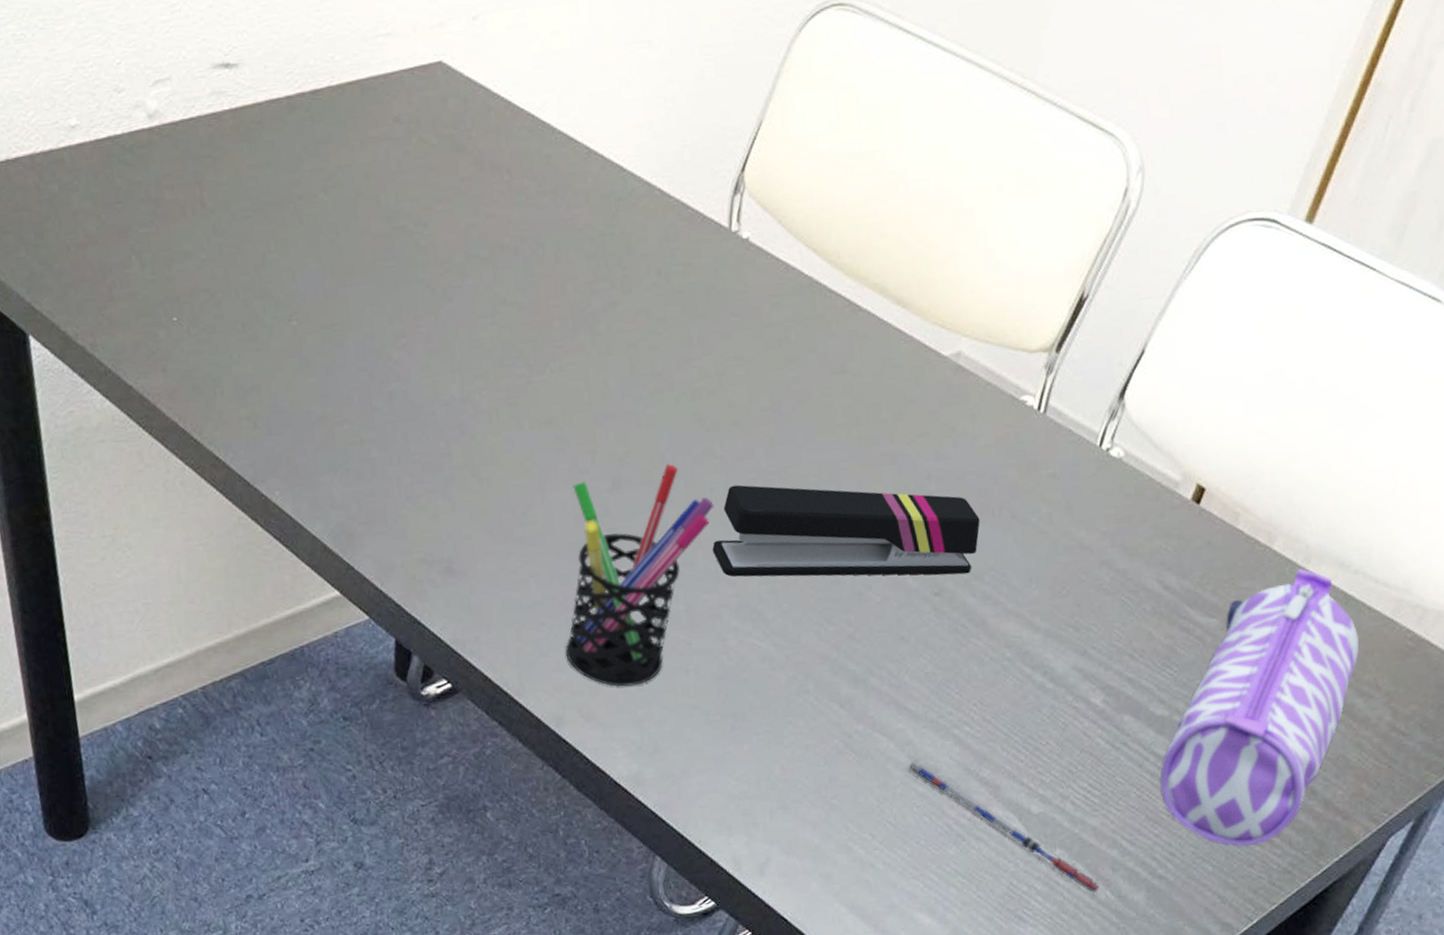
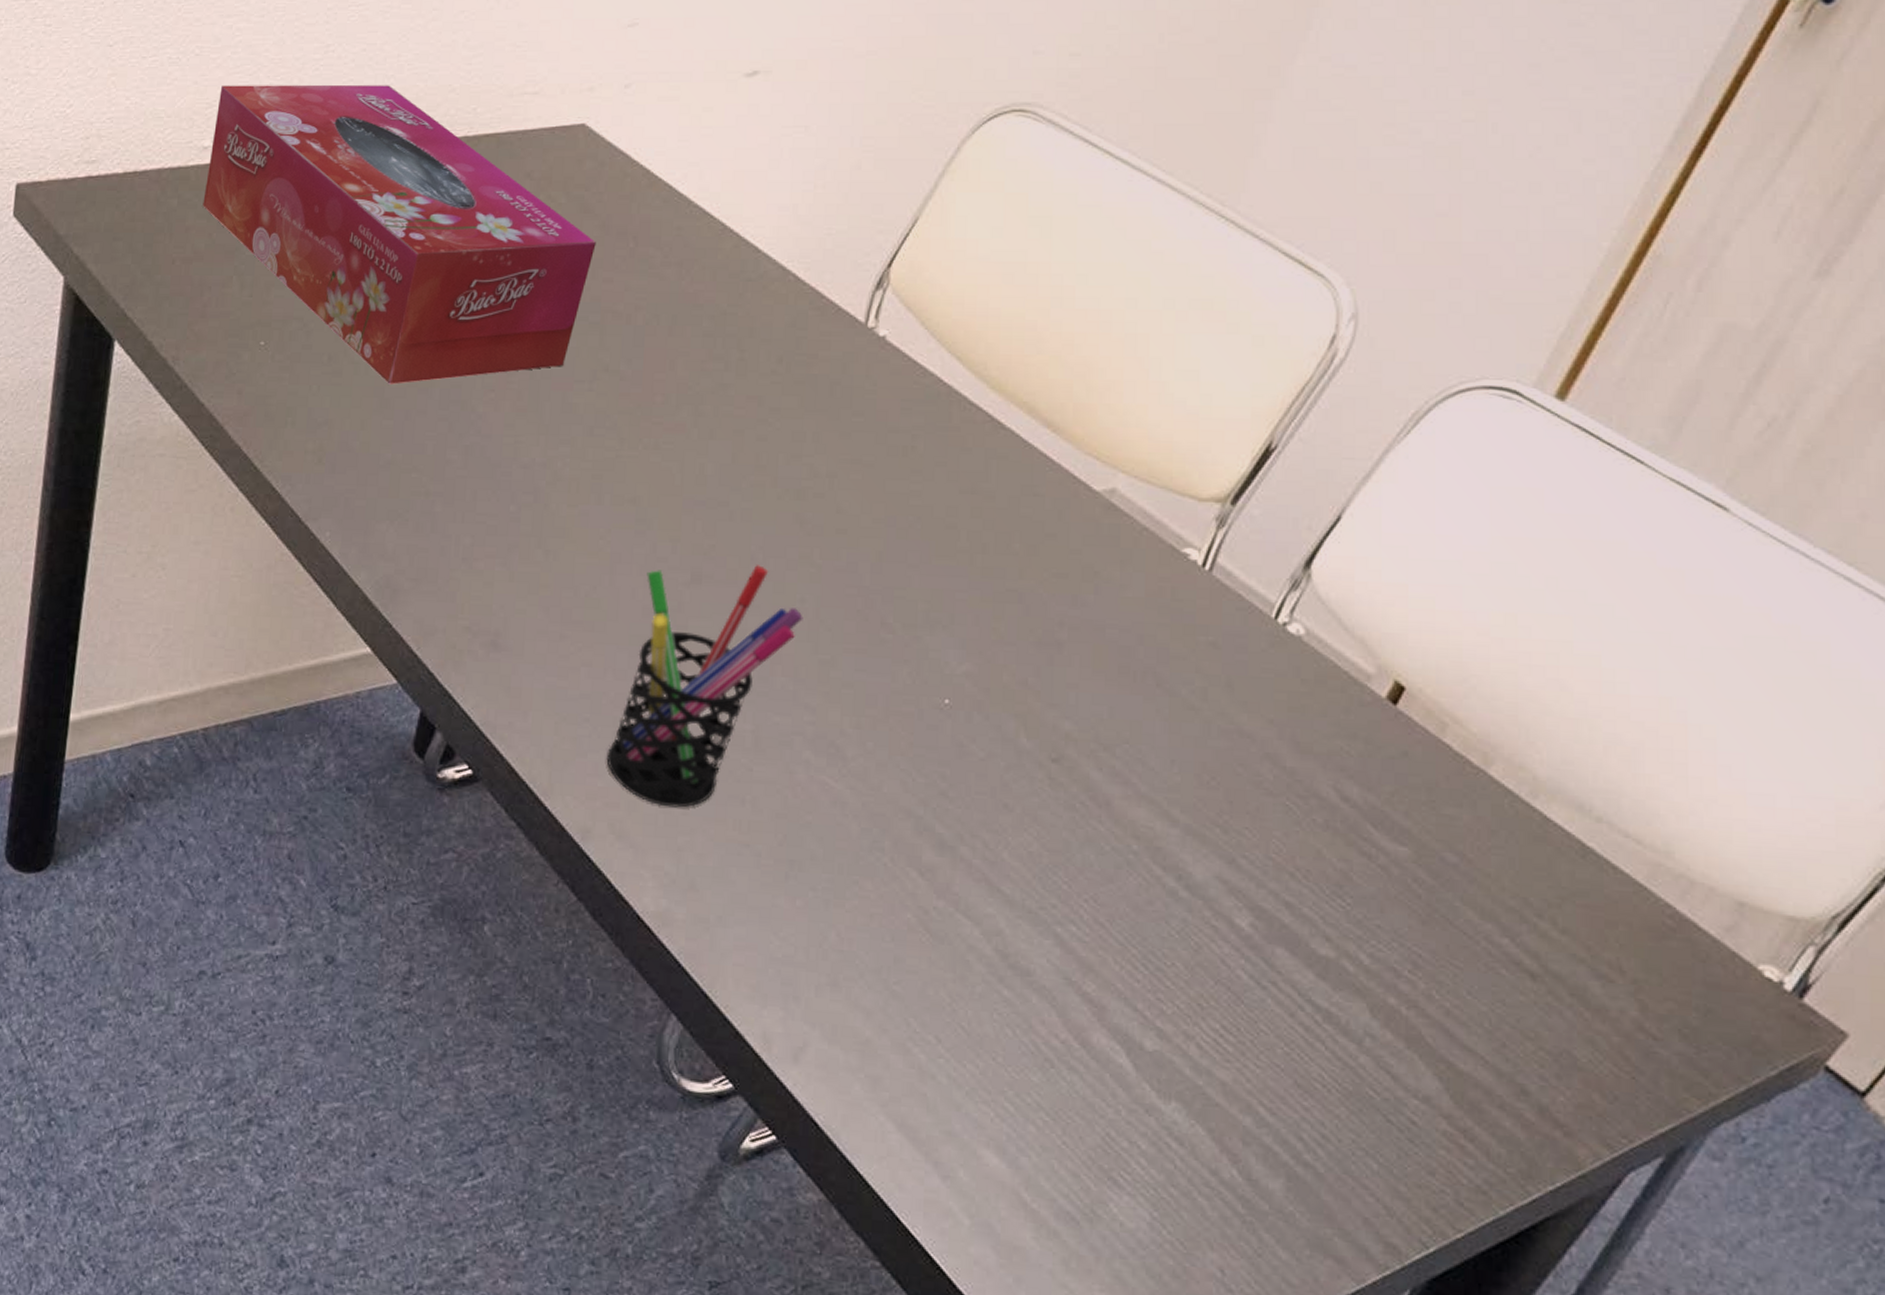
tissue box: none [74,41,474,343] -> present [203,84,596,384]
stapler: present [712,484,980,577] -> none [794,599,1117,743]
pen: present [907,760,1102,894] -> none [992,956,1227,1169]
pencil case: present [1158,569,1360,847] -> none [1315,804,1599,1148]

